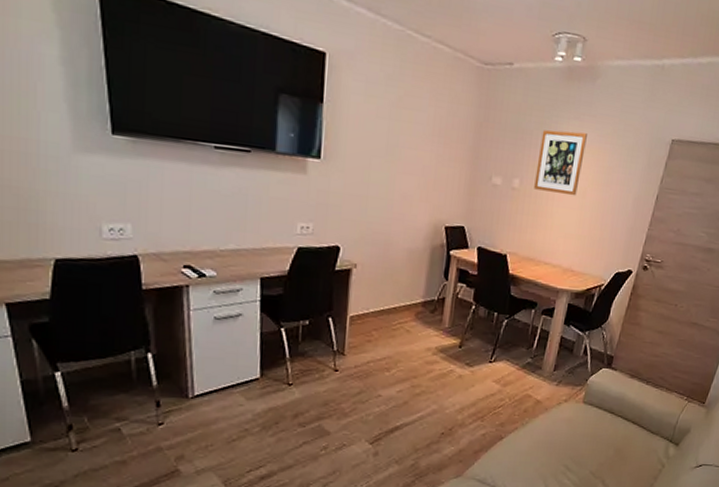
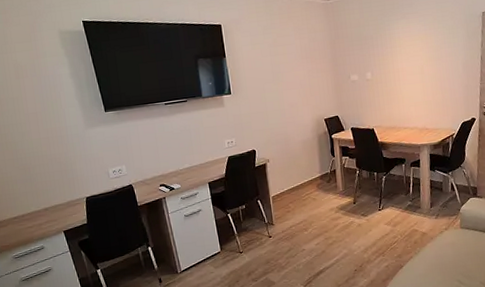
wall art: present [534,130,587,196] -> none [379,26,416,77]

